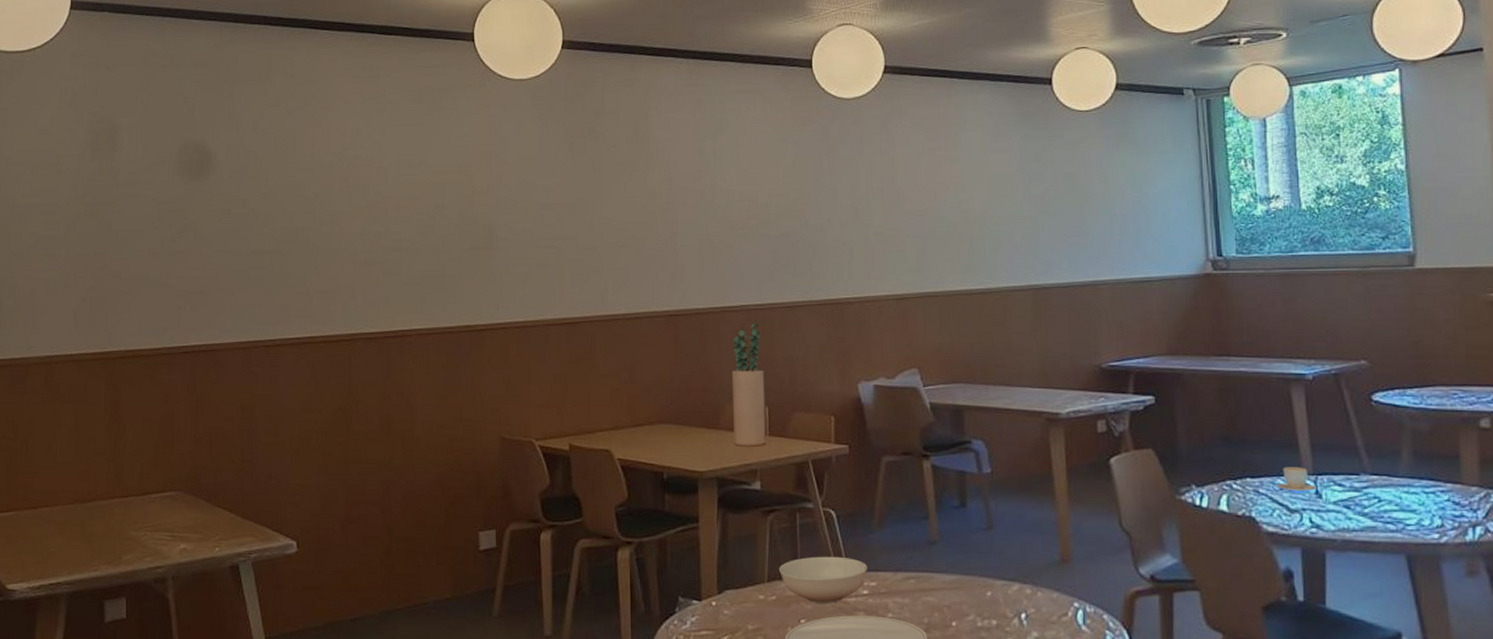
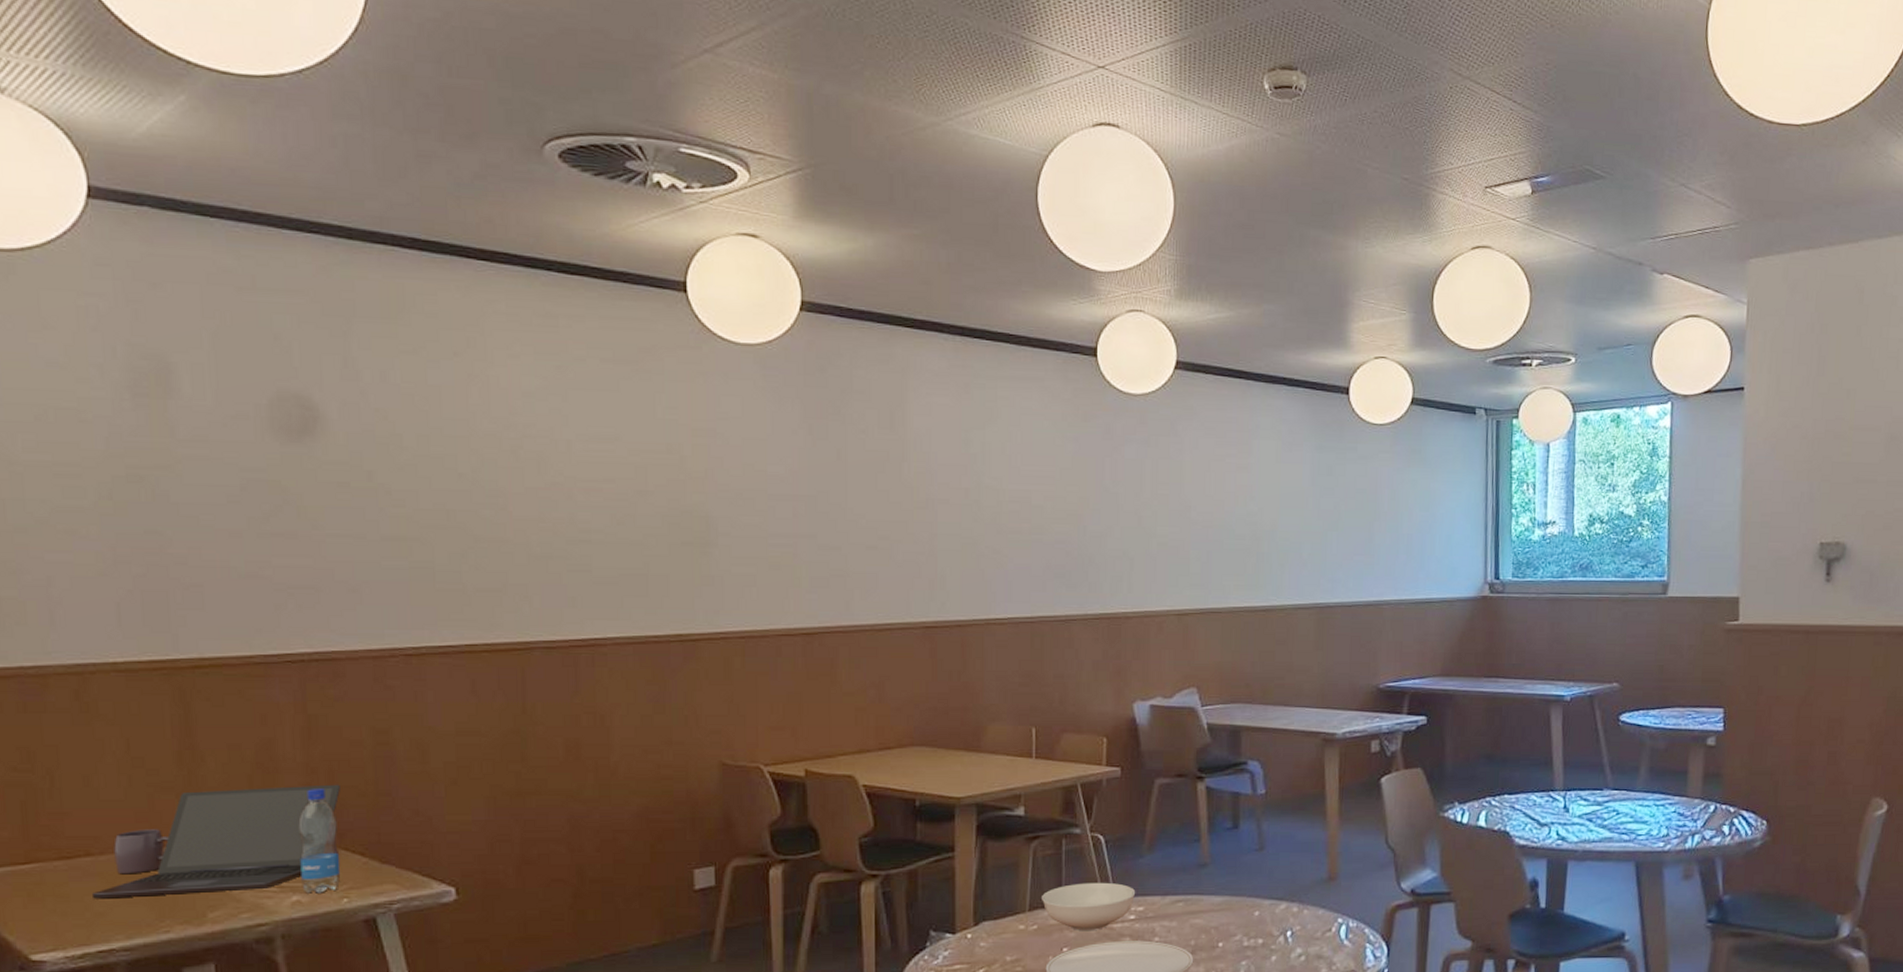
laptop: none [48,452,217,542] -> present [92,784,340,899]
mug: none [64,486,100,523] -> present [114,829,169,875]
bottle: none [187,456,215,543] -> present [298,789,341,894]
vase: present [731,318,766,448] -> none [995,631,1033,771]
teacup: present [1276,467,1316,492] -> none [1530,784,1565,807]

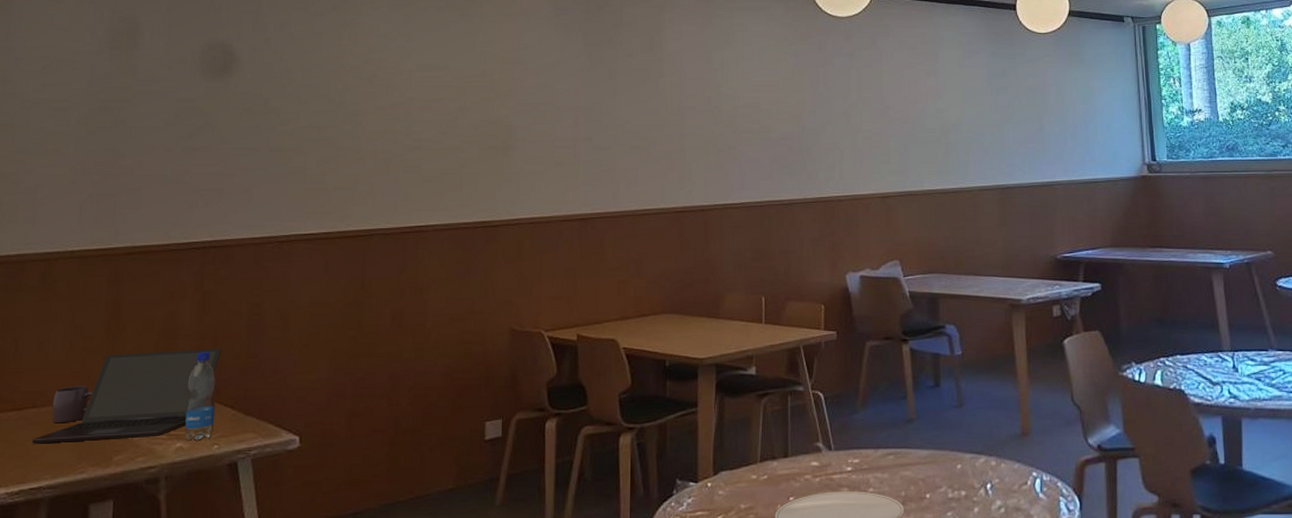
bowl: present [1040,882,1136,931] -> none [770,436,852,481]

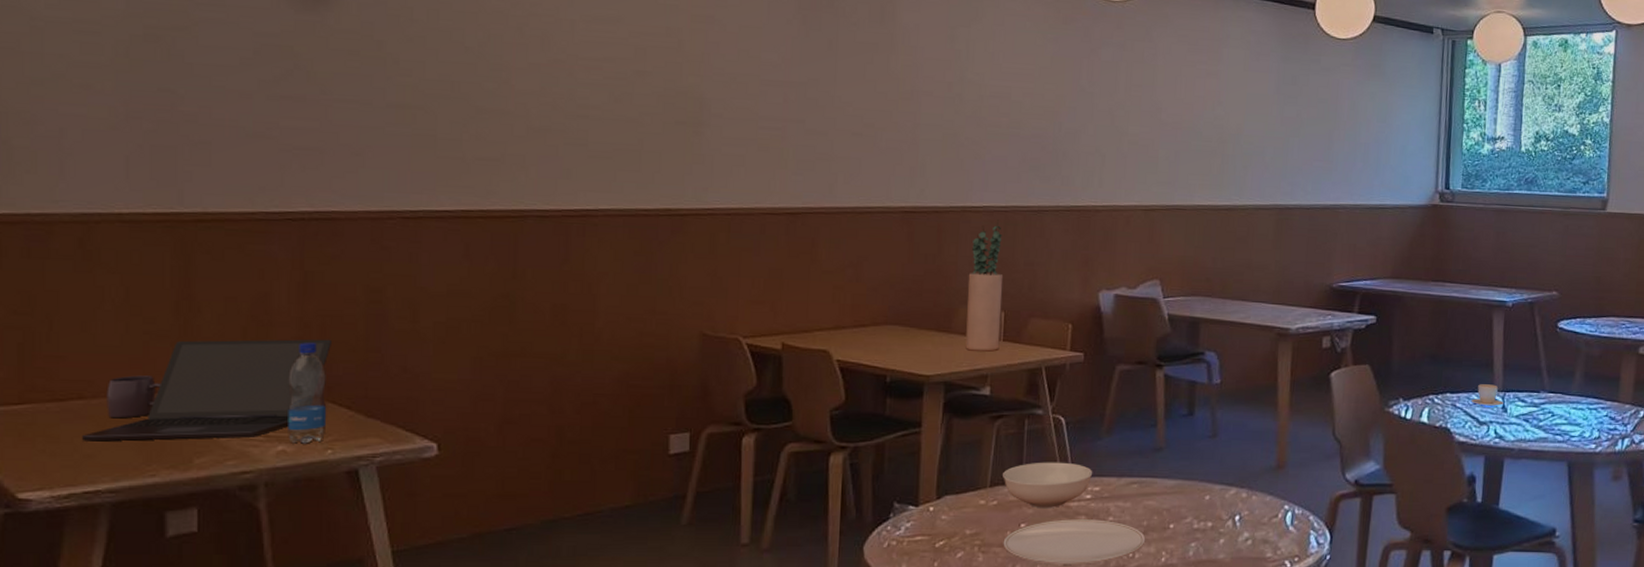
vase: none [731,214,762,335] -> present [965,220,1004,353]
bowl: none [770,436,852,481] -> present [1001,462,1093,508]
teacup: none [1201,345,1234,366] -> present [1471,384,1504,406]

